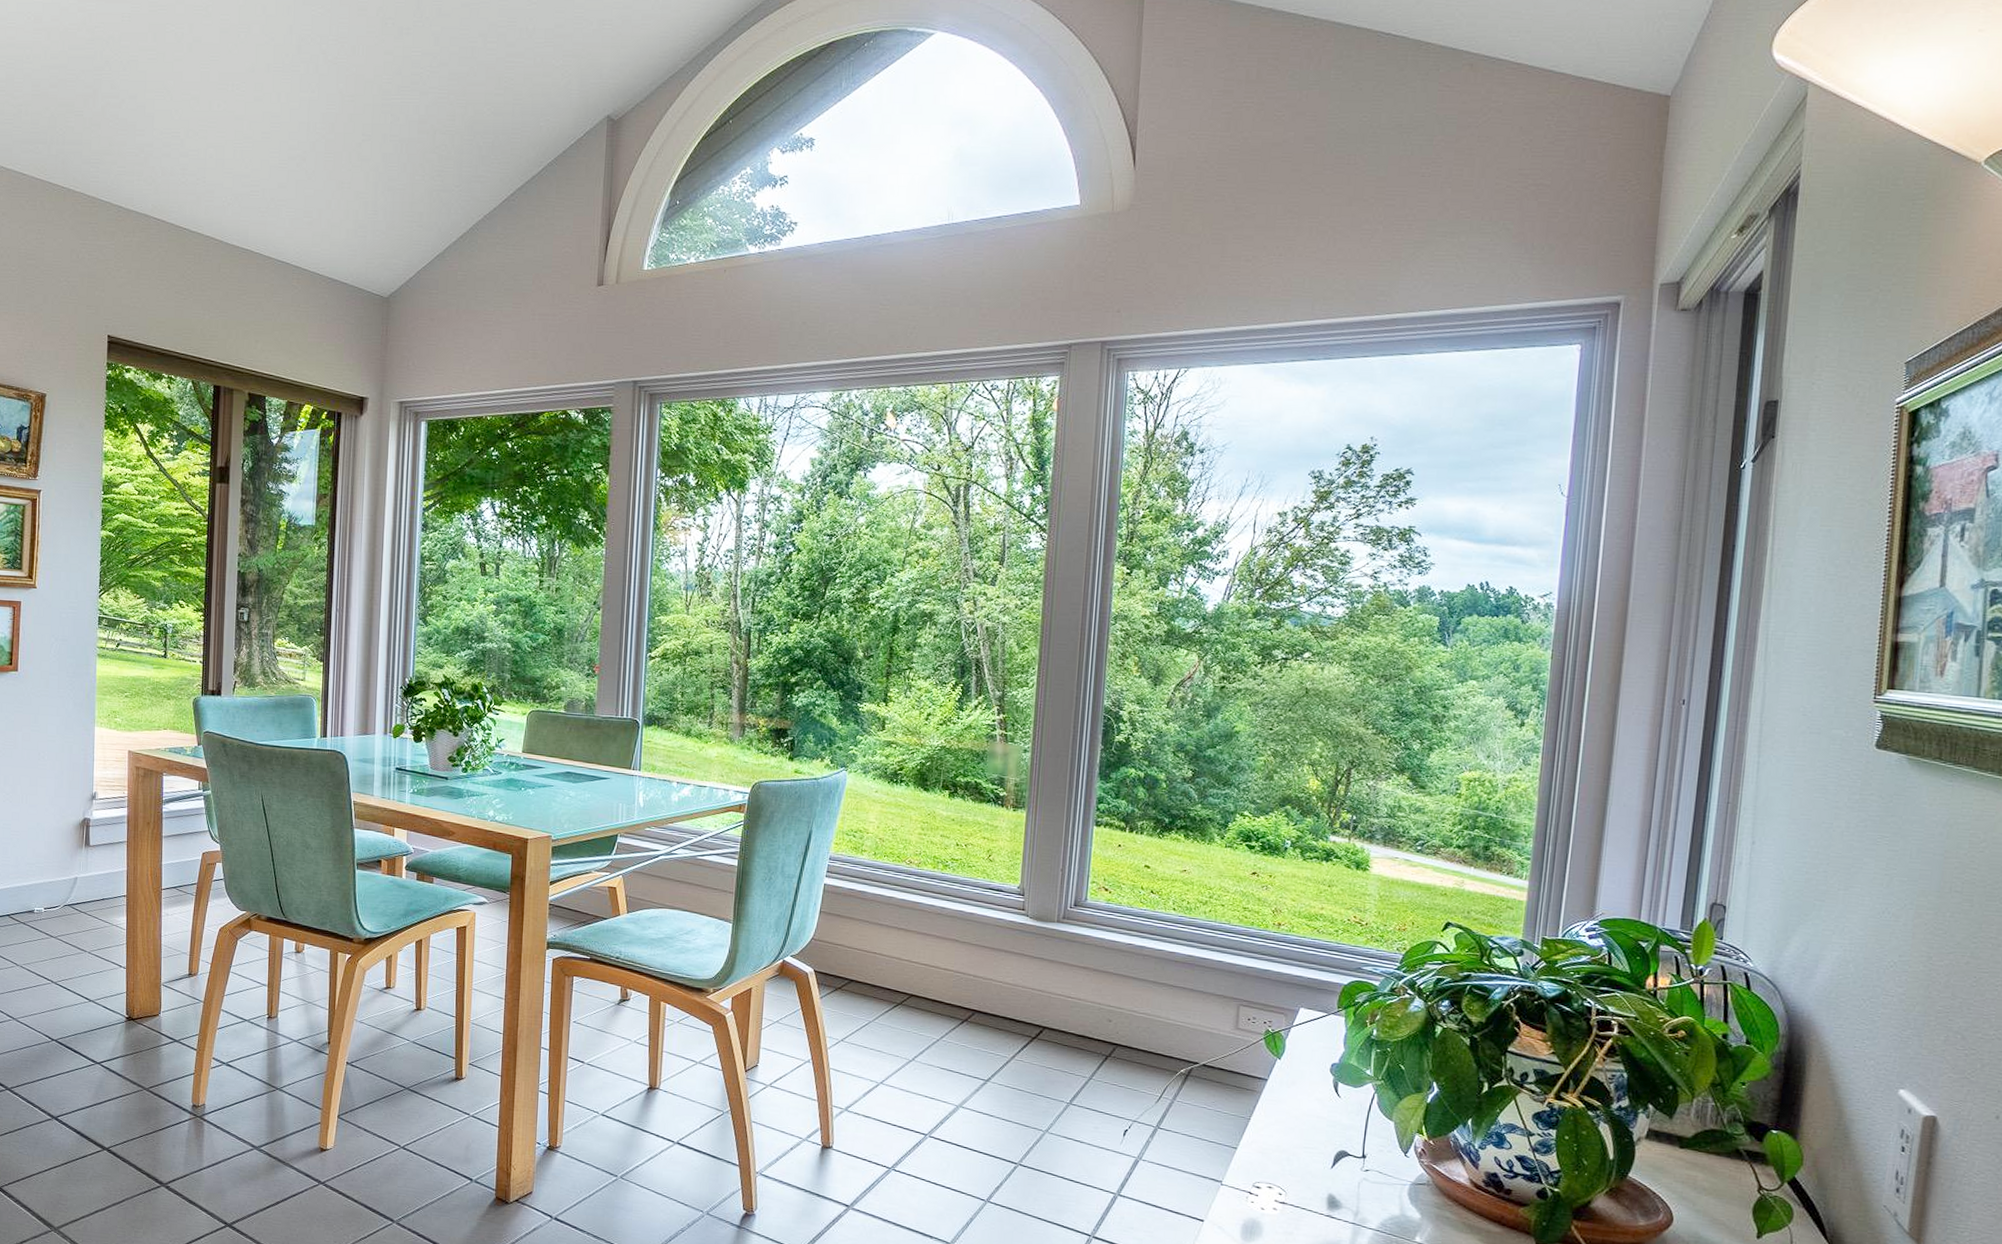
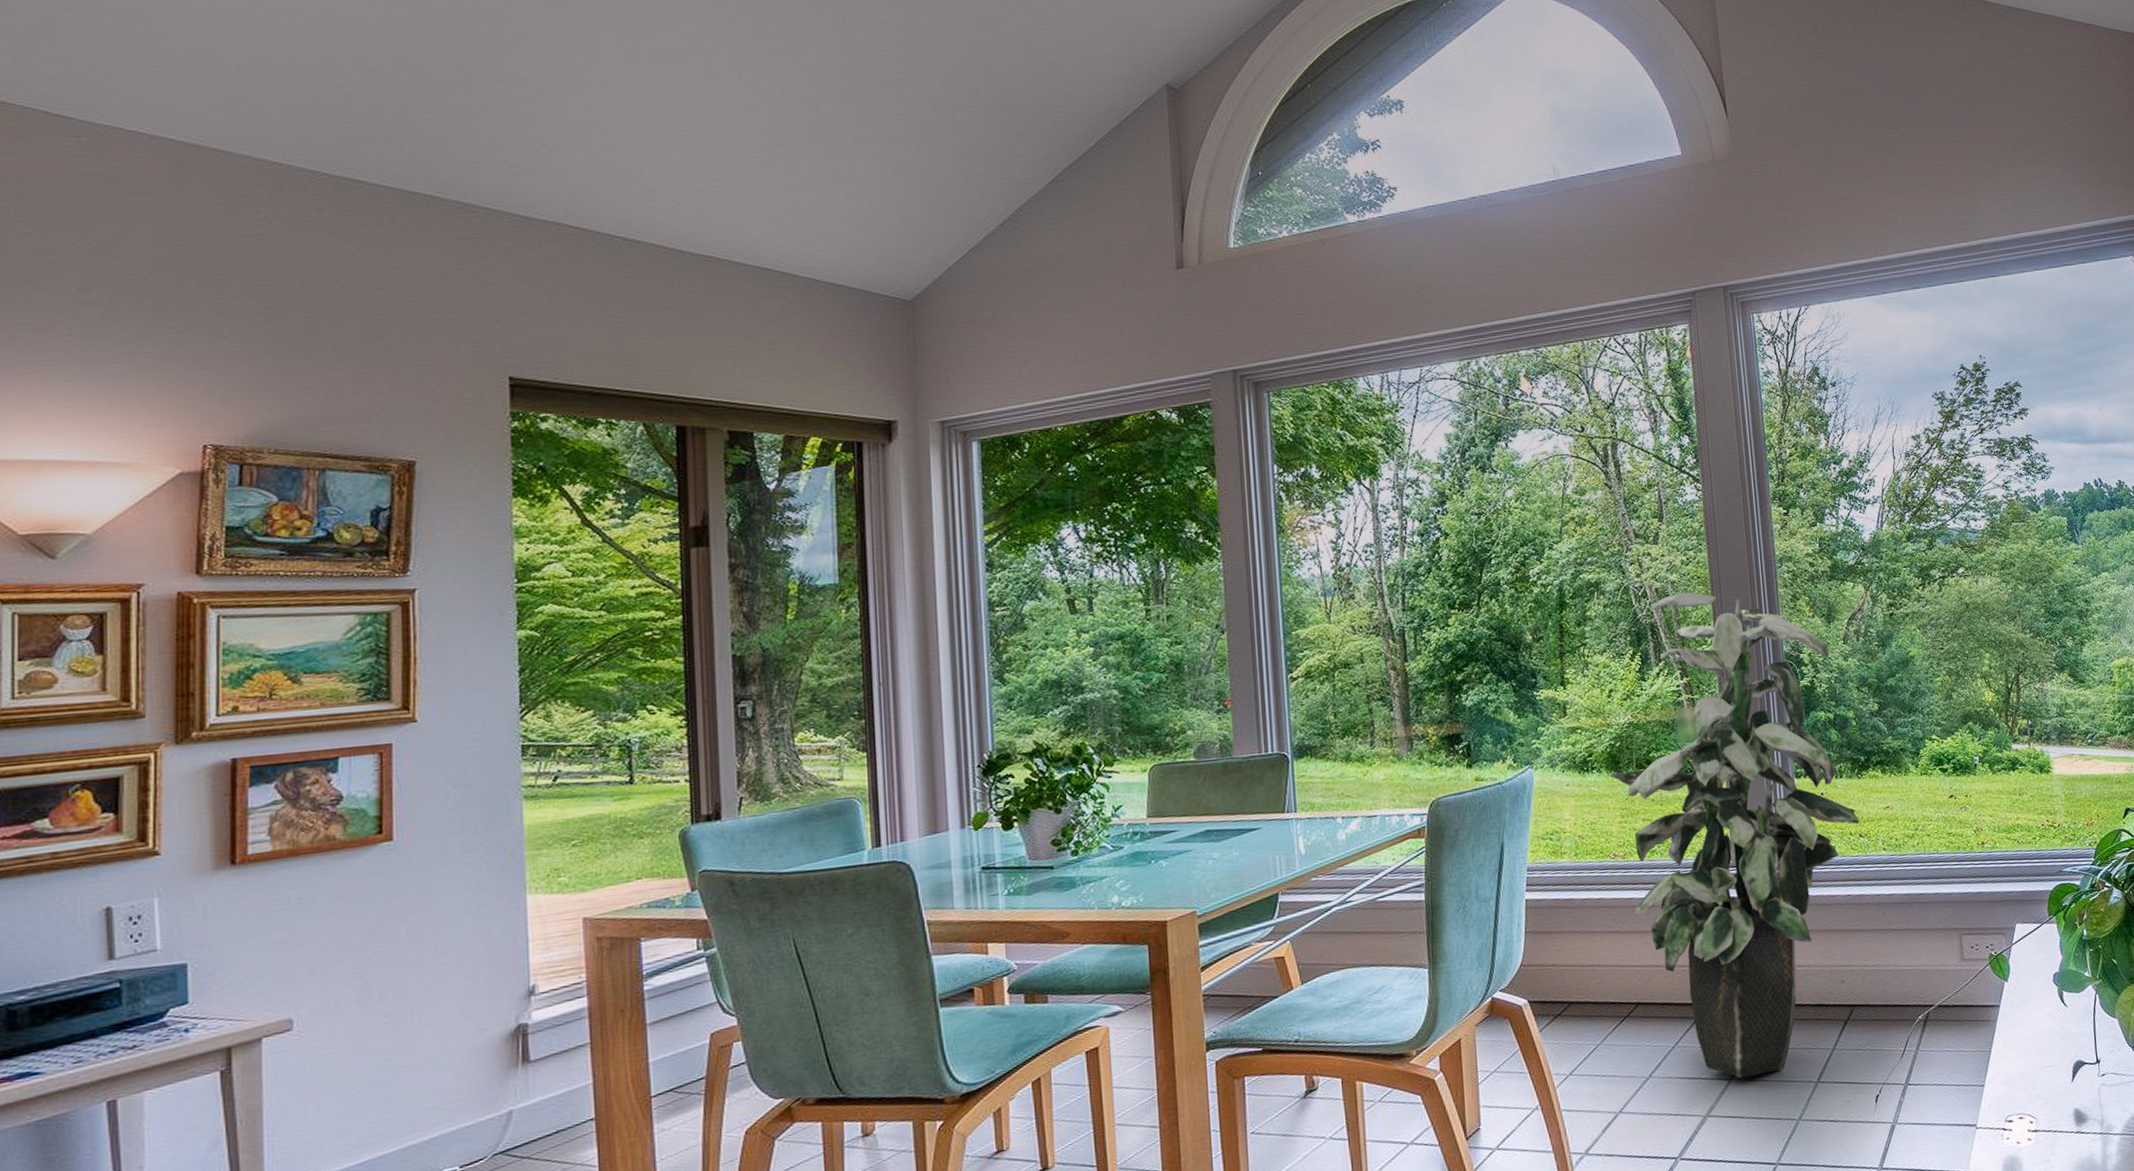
indoor plant: none [917,635,1154,1084] -> present [1610,592,1860,1079]

